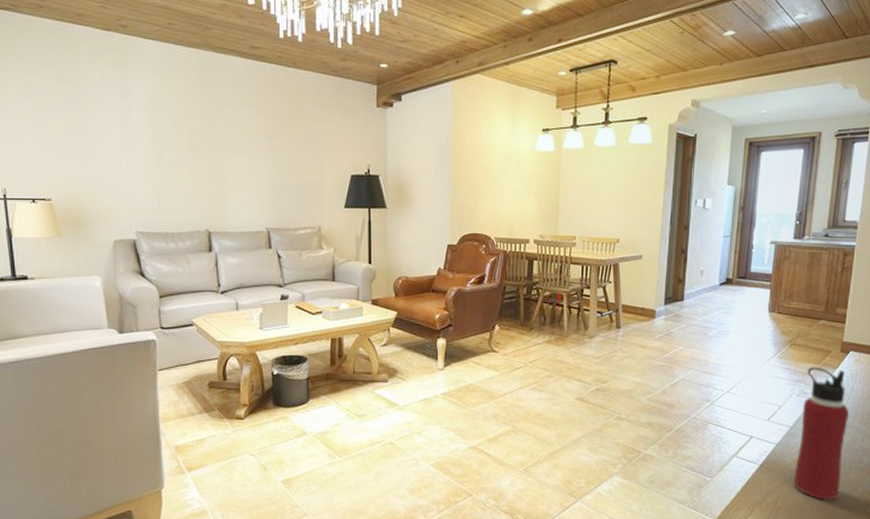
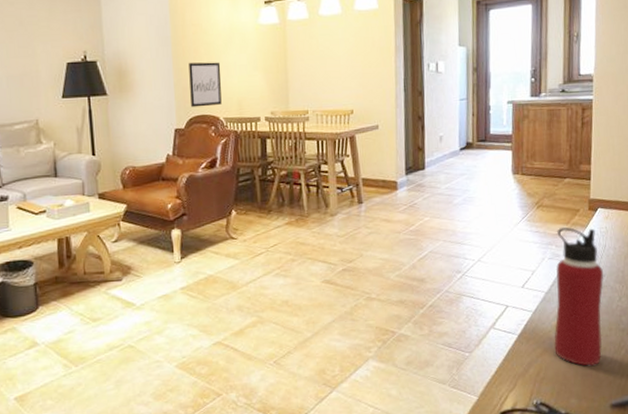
wall art: none [465,182,496,226] -> present [189,62,222,108]

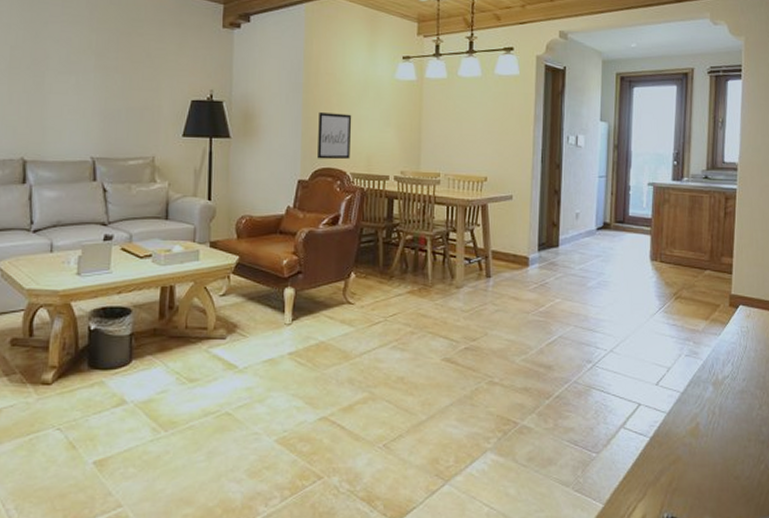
water bottle: present [554,226,604,366] -> none [688,322,744,480]

